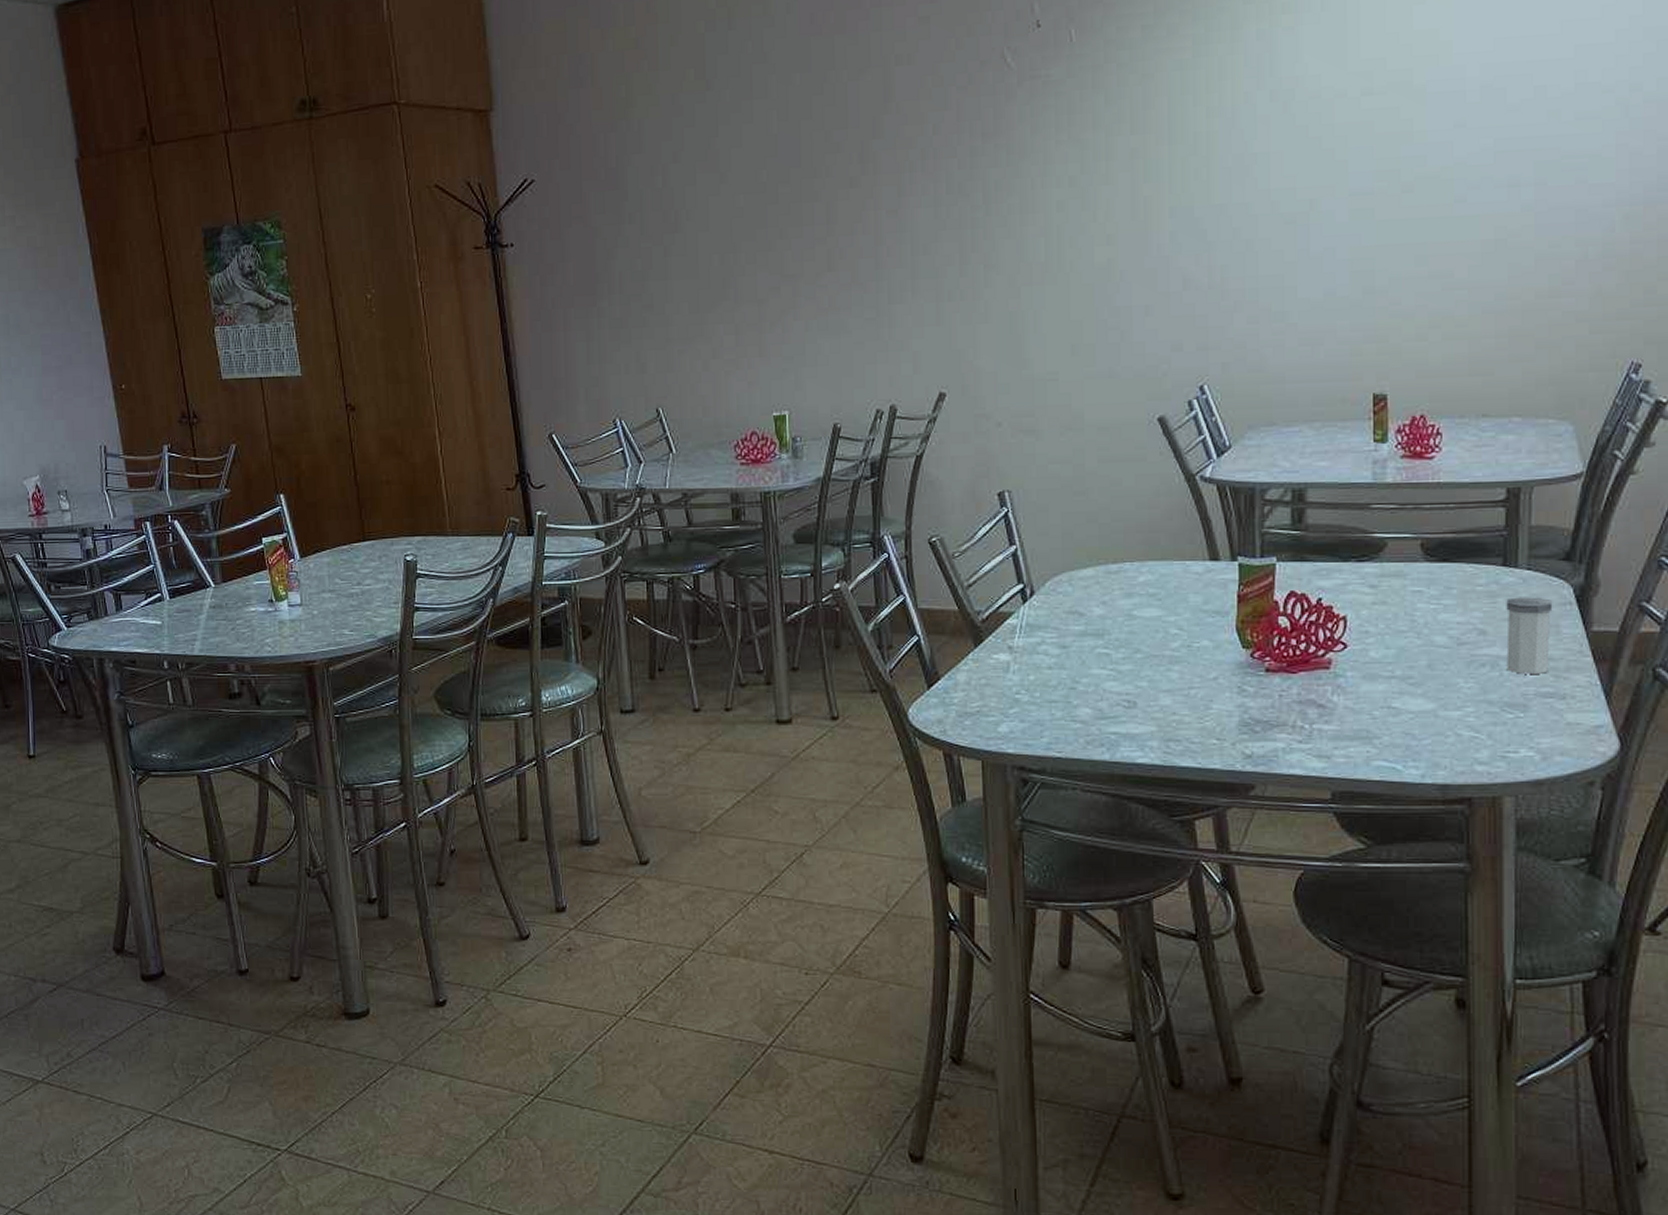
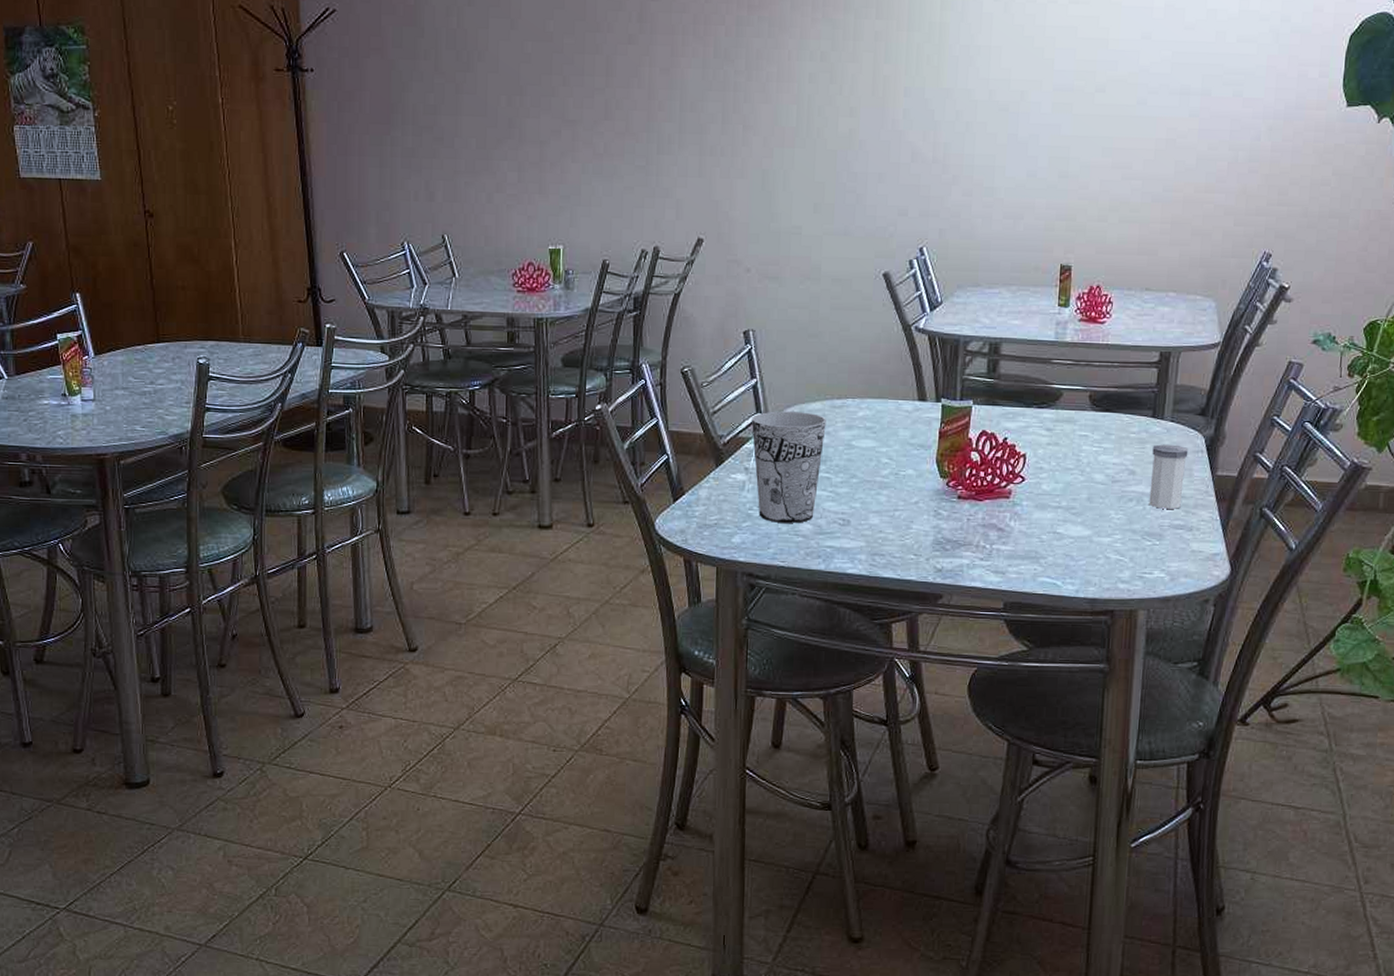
cup: none [1013,580,1101,707] -> present [752,411,826,523]

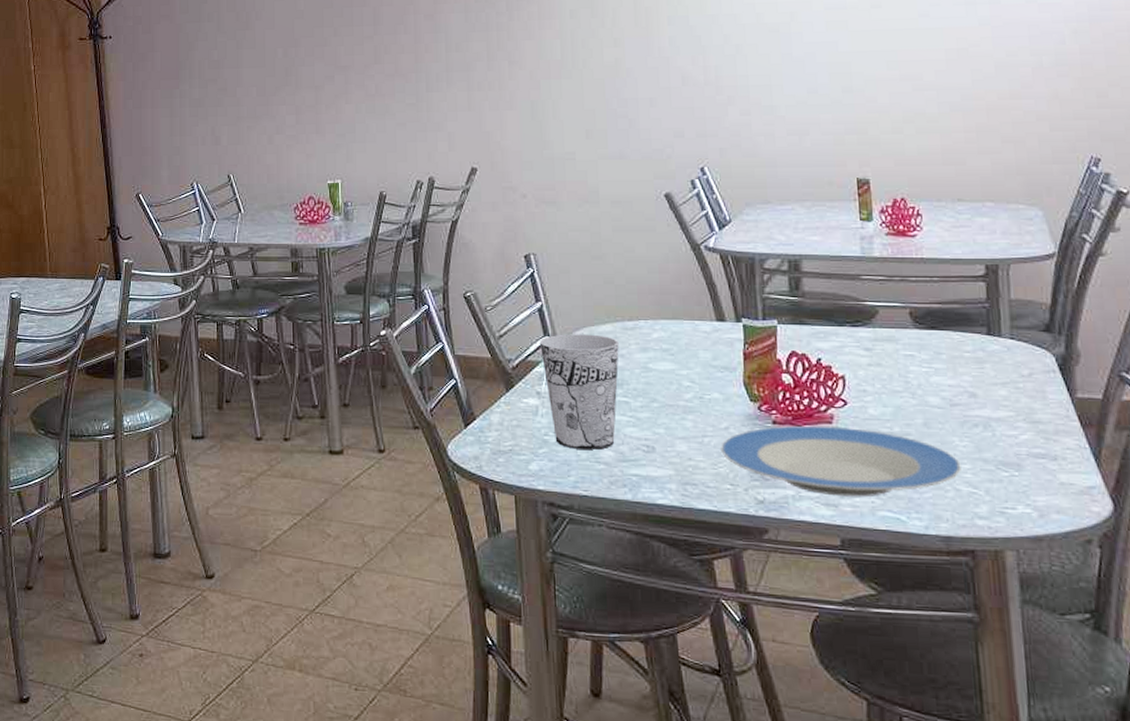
plate: none [909,500,1113,565] -> present [721,425,961,497]
salt shaker: present [1149,444,1189,509] -> none [993,364,1038,436]

